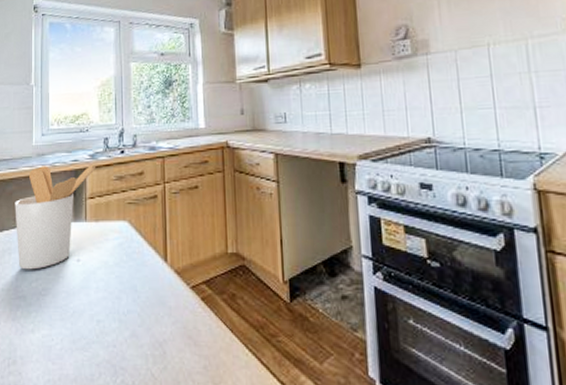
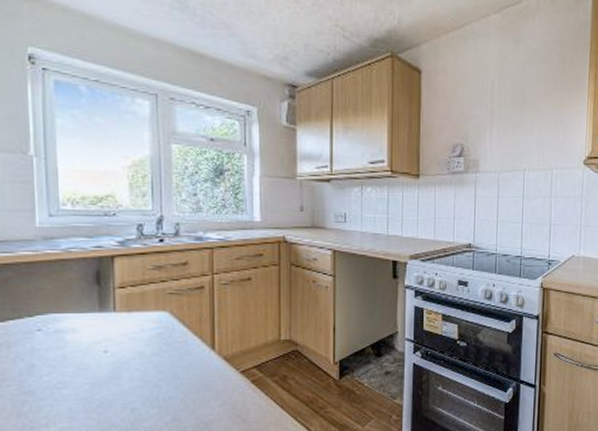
utensil holder: present [15,165,96,270] -> none [12,251,128,364]

